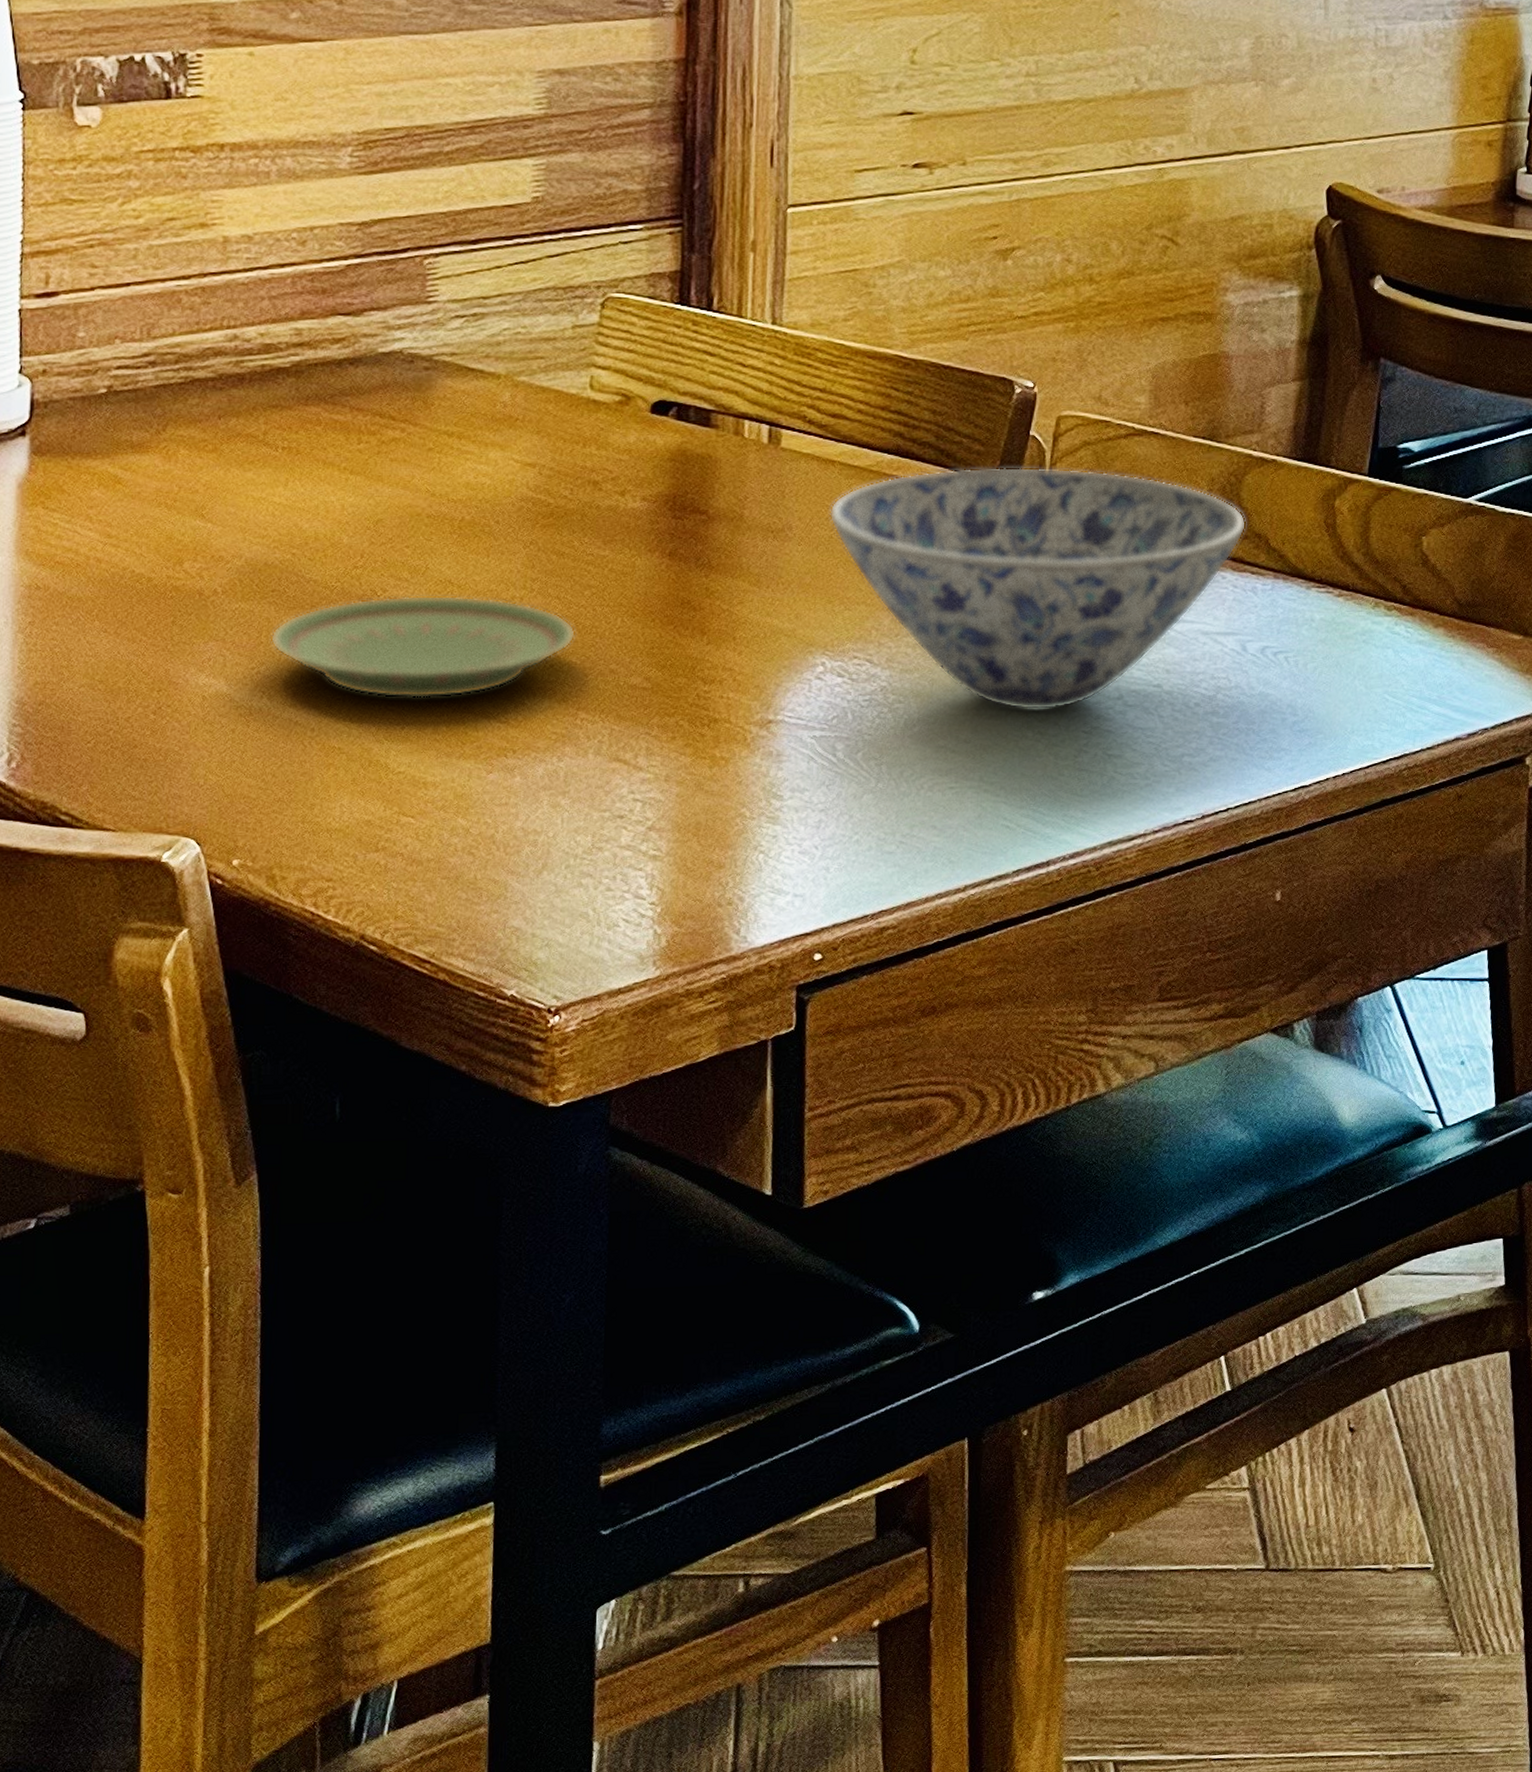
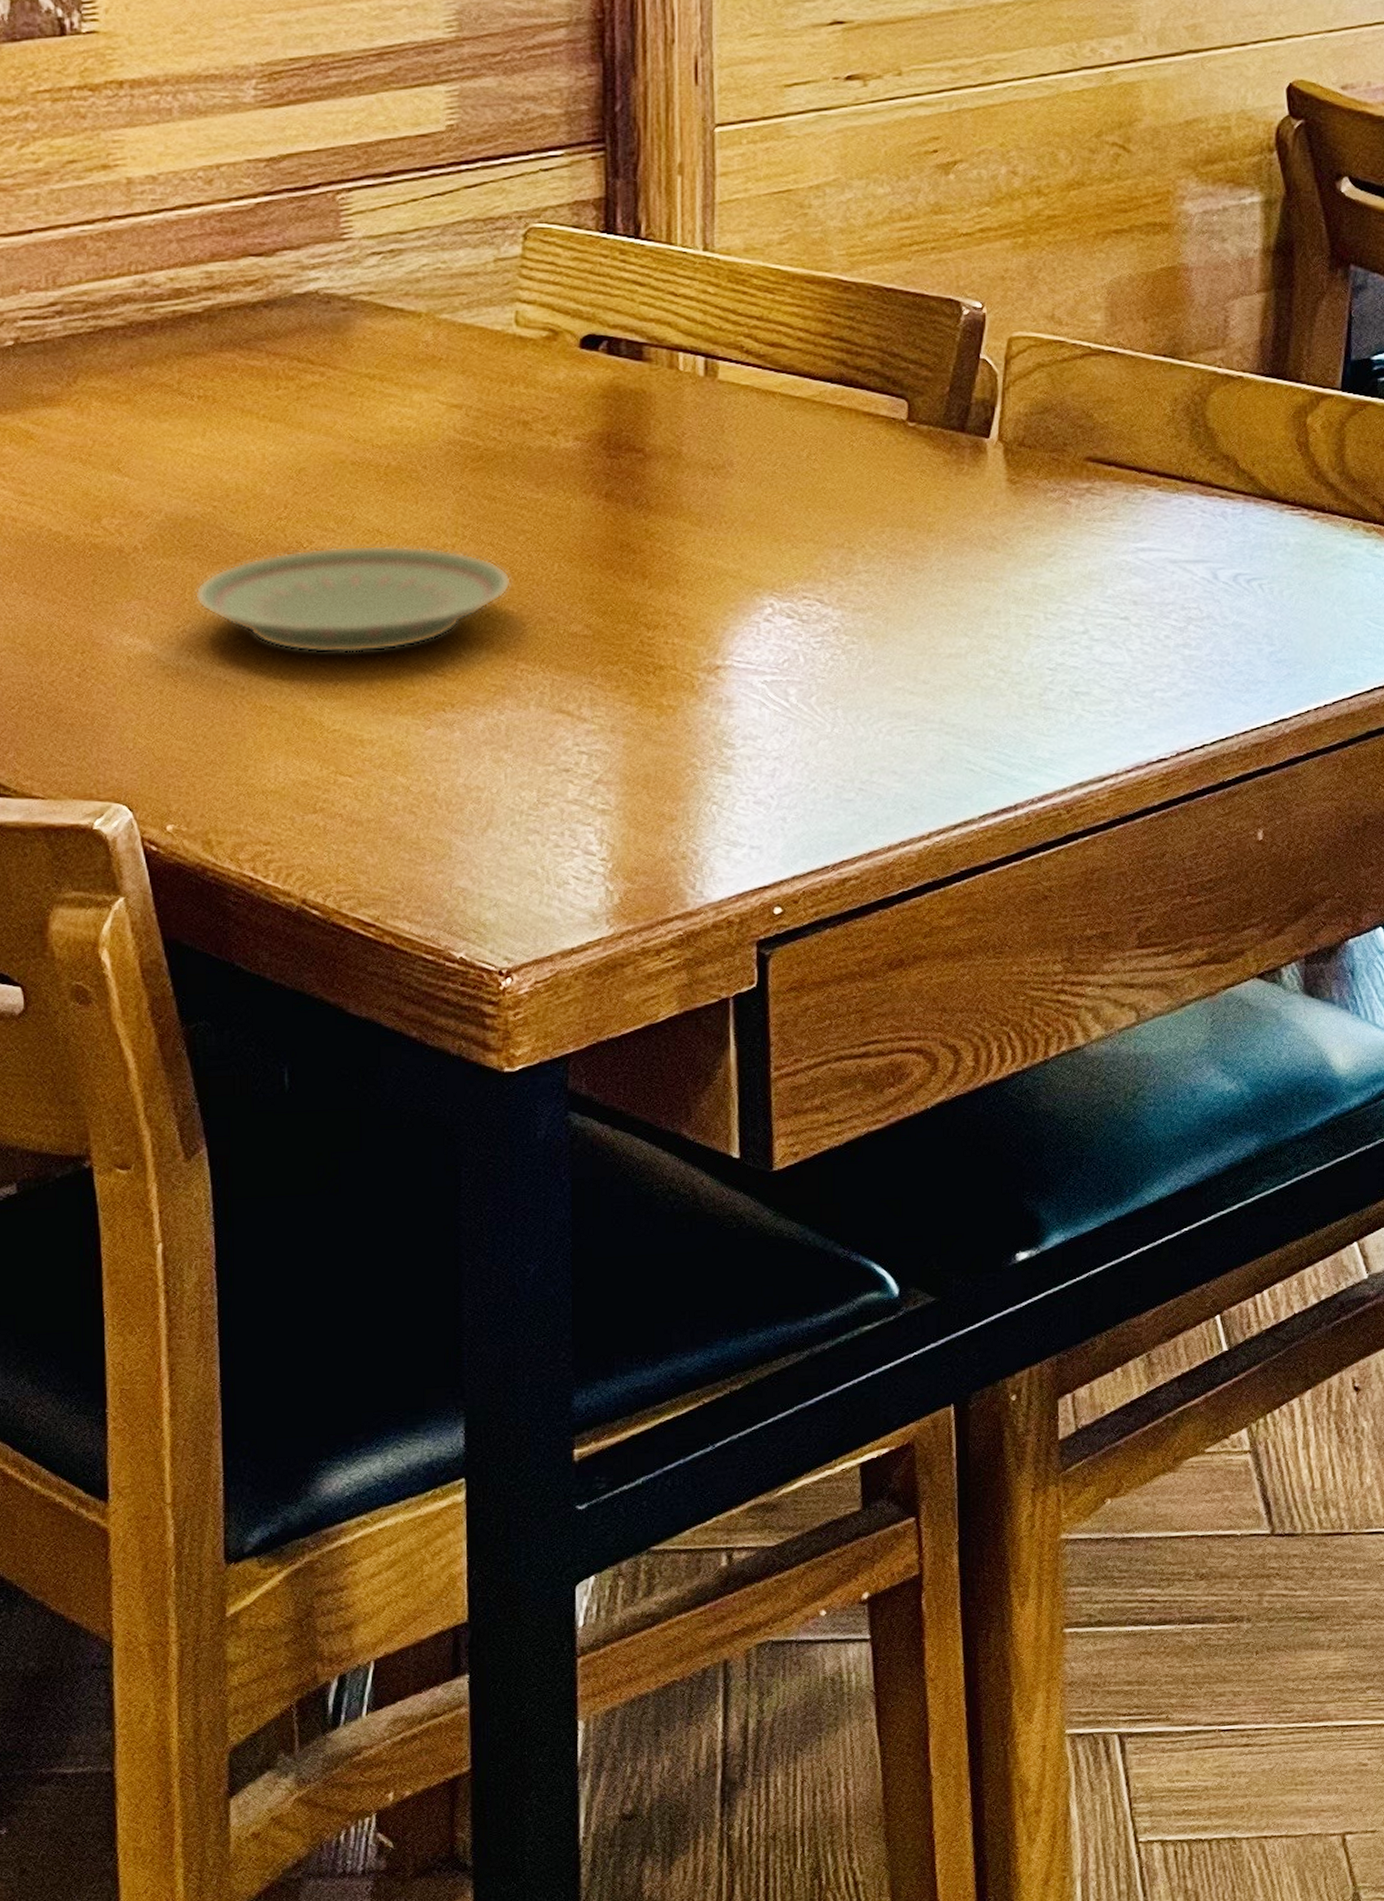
bowl: present [829,467,1247,710] -> none [772,392,1214,648]

